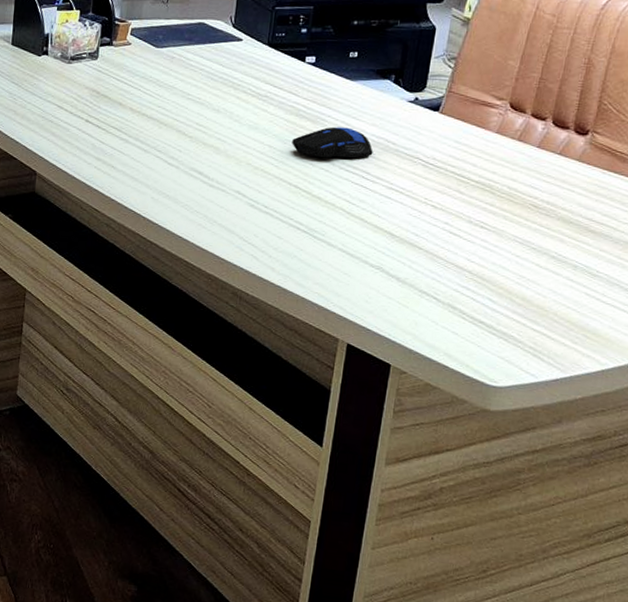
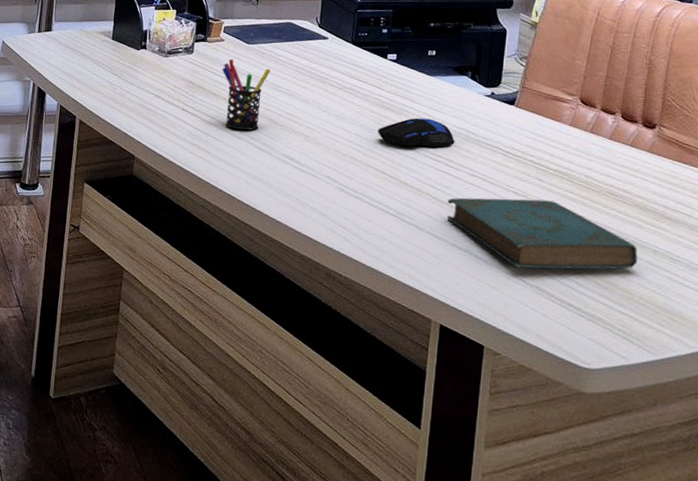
pen holder: none [128,65,180,143] -> present [222,59,271,131]
book: none [360,212,557,286] -> present [447,197,638,270]

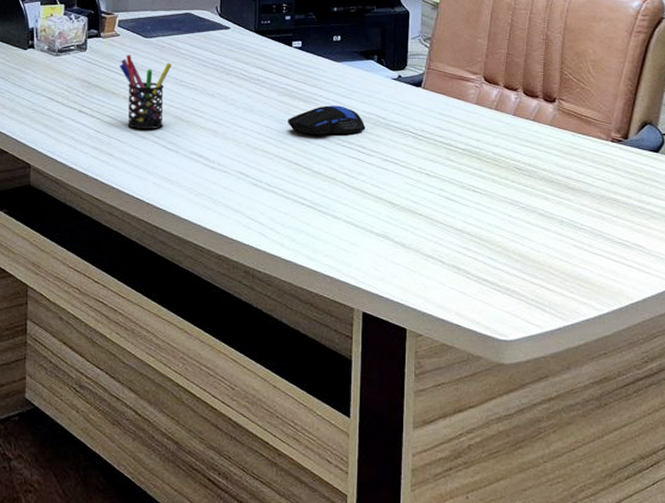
book: present [447,197,638,270] -> none [362,180,546,249]

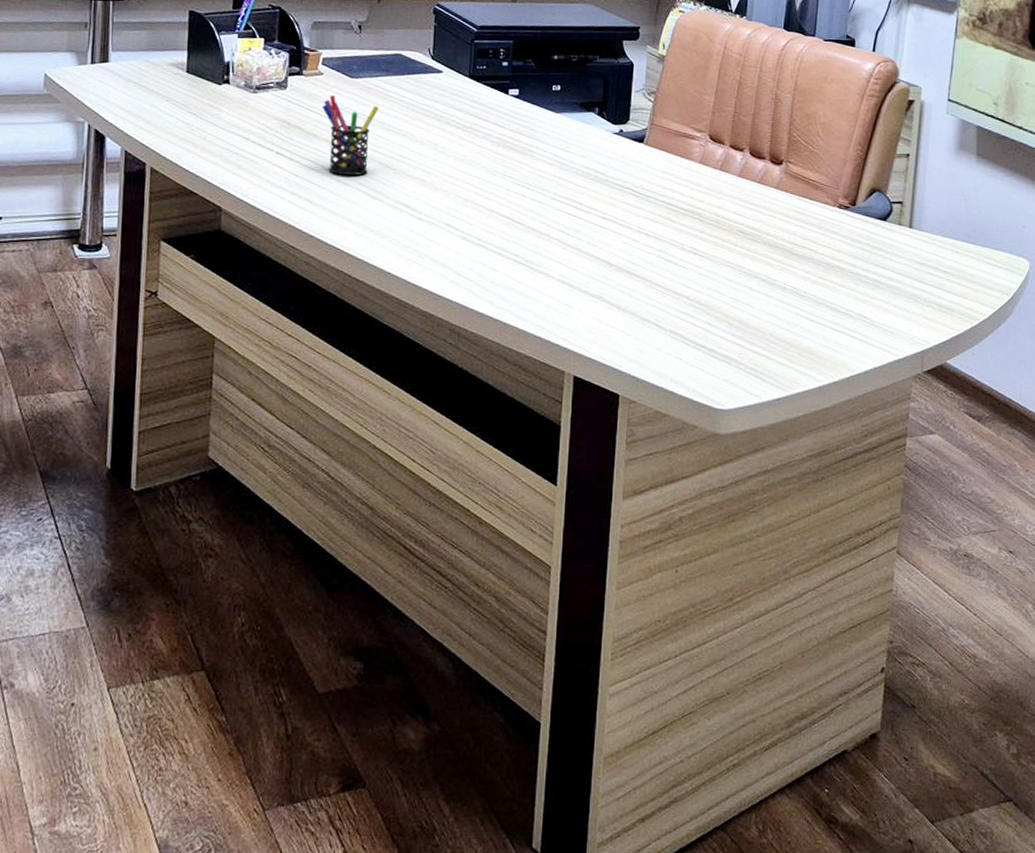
computer mouse: present [288,105,366,135] -> none [501,158,584,189]

